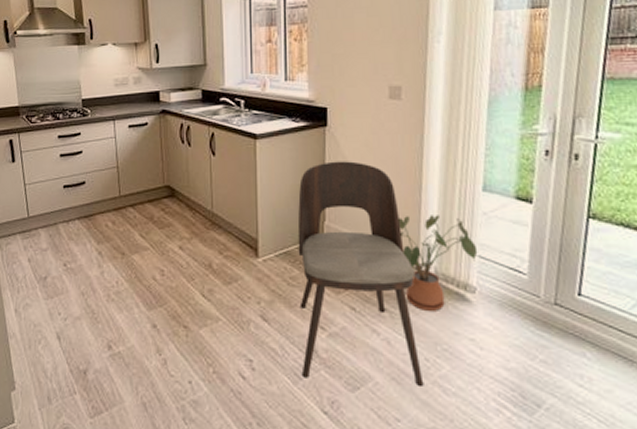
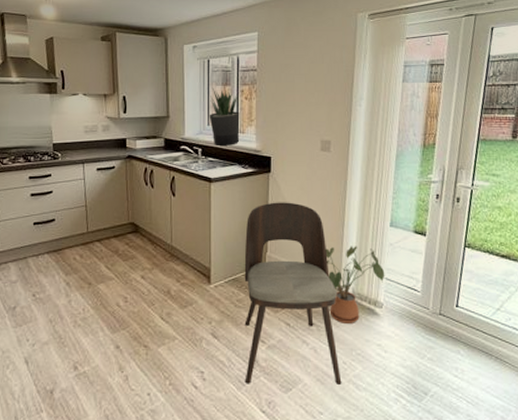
planter: none [252,30,289,96] -> present [209,88,240,145]

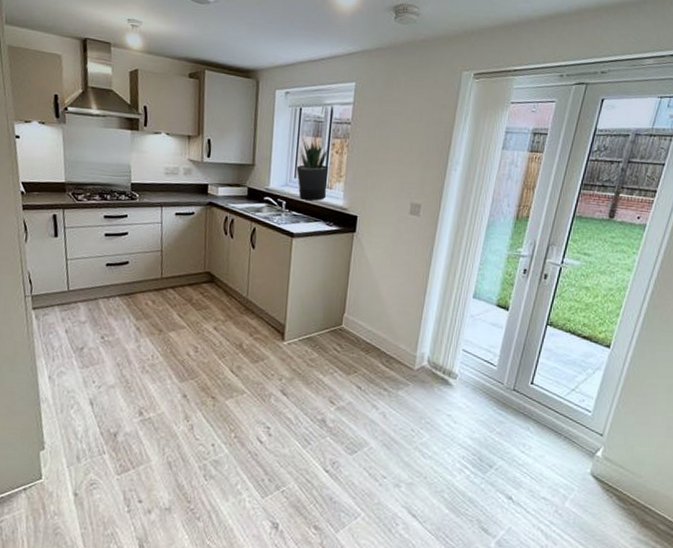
dining chair: present [244,202,342,384] -> none [310,263,413,451]
house plant: present [325,246,385,323] -> none [402,314,463,392]

